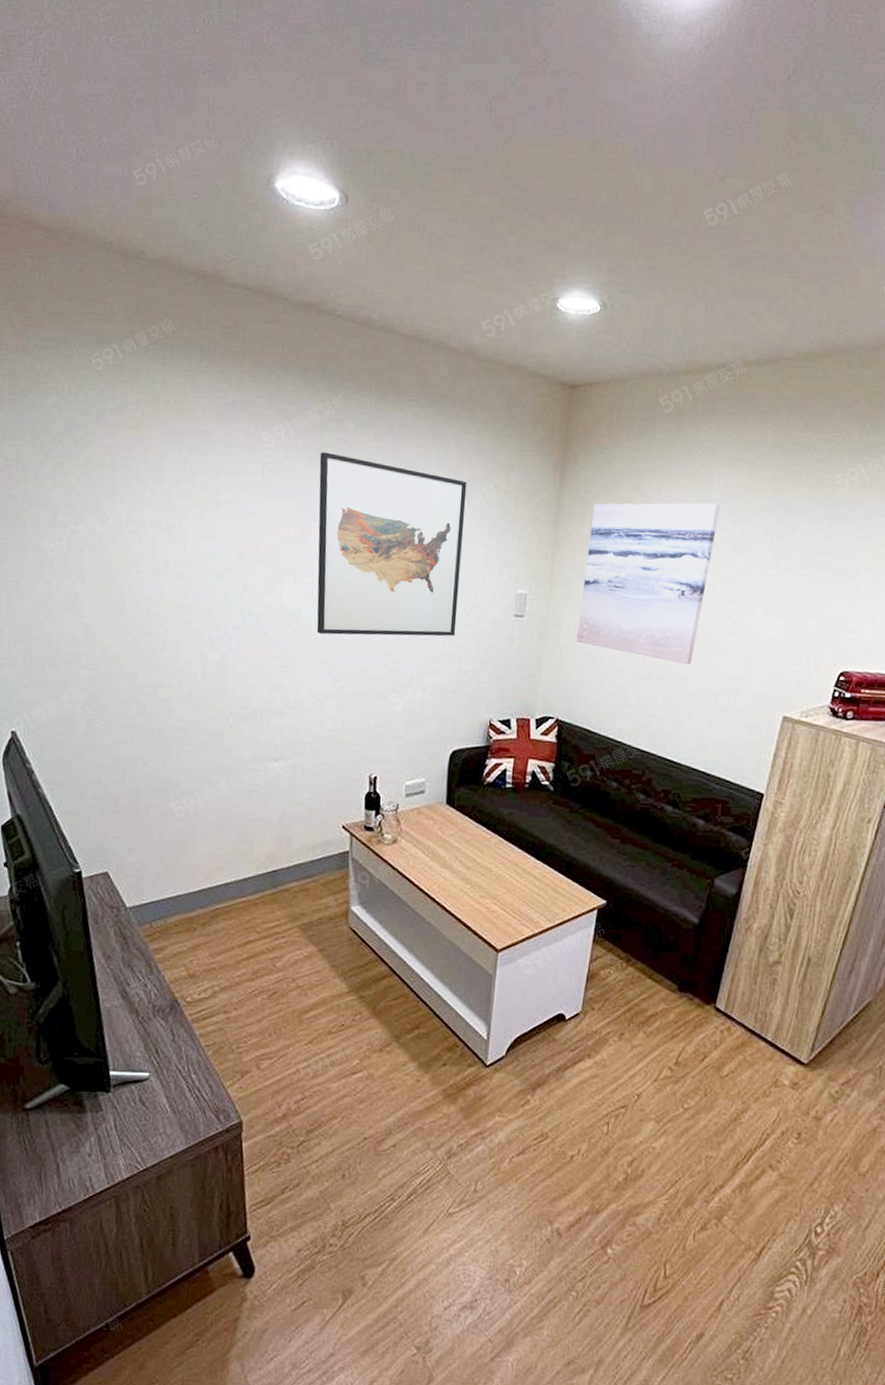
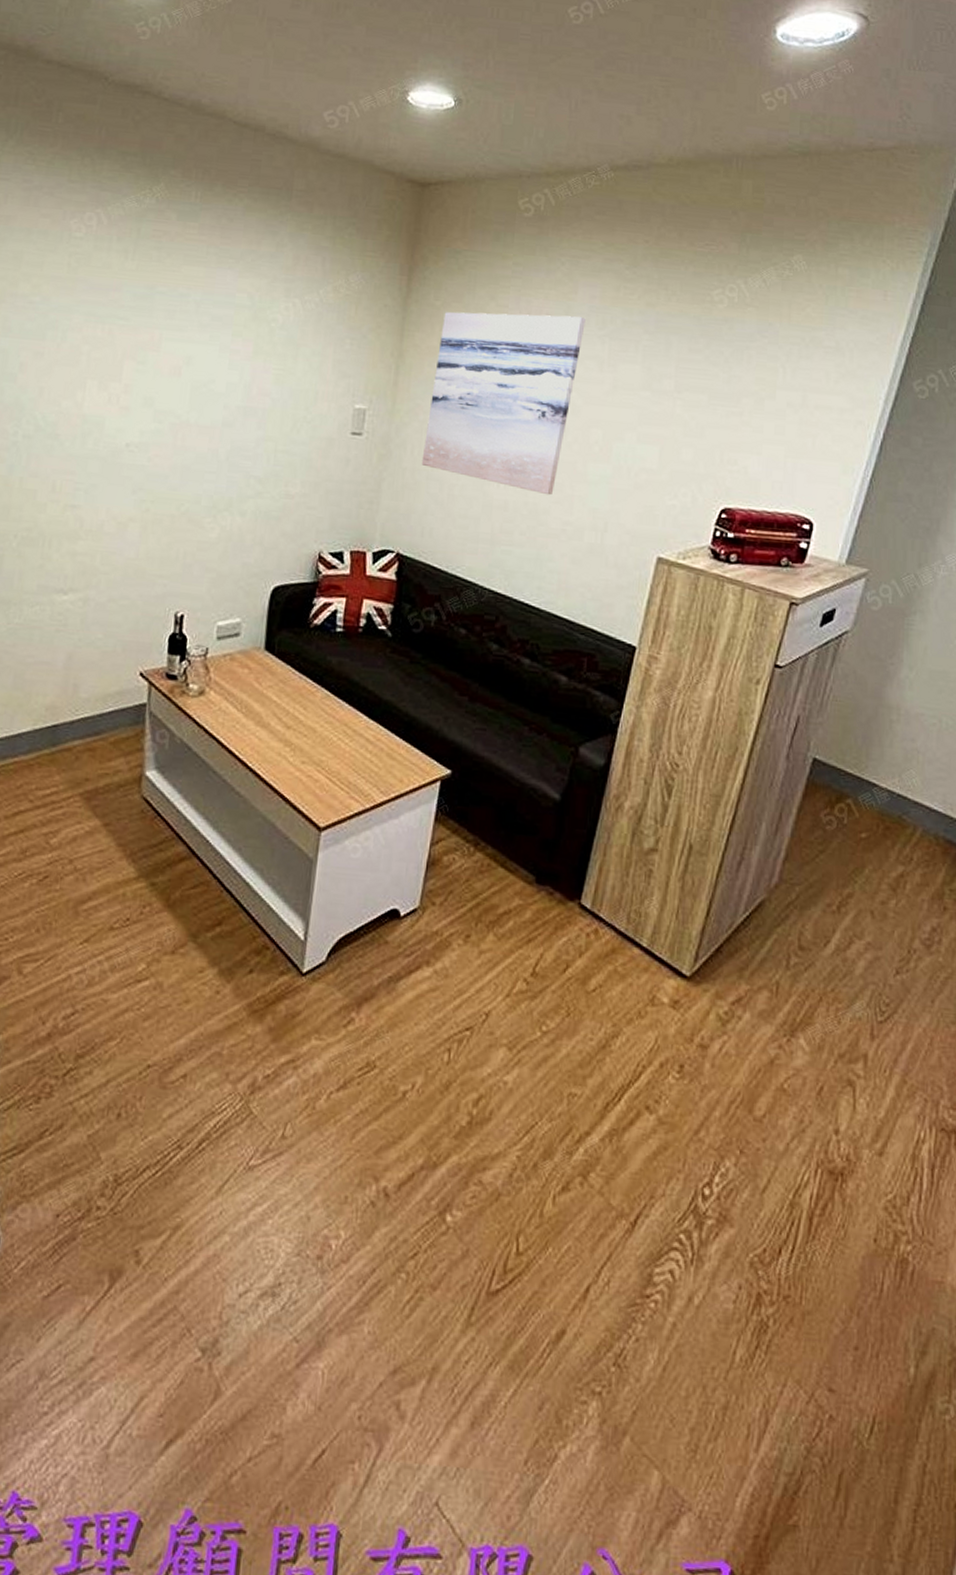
wall art: present [316,452,467,637] -> none [121,244,302,454]

